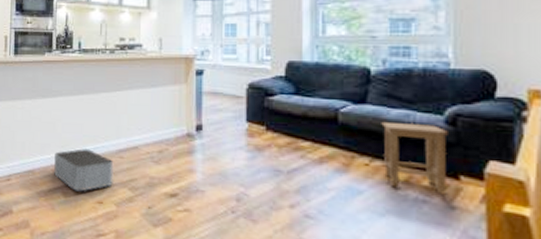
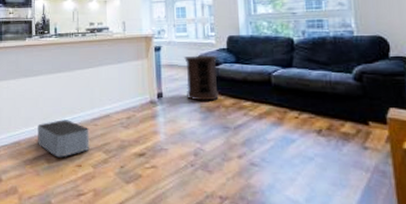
side table: none [231,82,273,139] -> present [184,55,219,101]
stool: present [381,122,448,195] -> none [305,82,360,138]

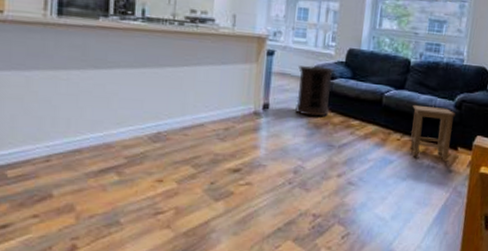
storage bin: present [38,118,90,158] -> none [107,125,177,171]
stool: none [305,82,360,138] -> present [409,105,455,162]

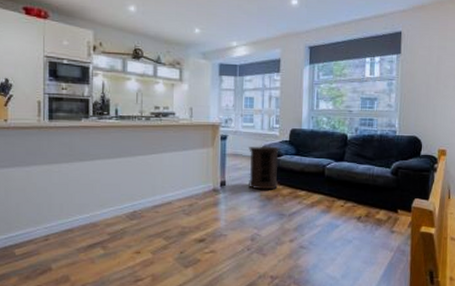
stool: present [409,105,455,162] -> none [352,175,393,224]

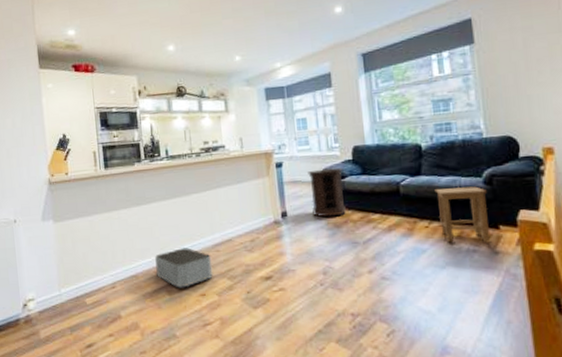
storage bin: none [93,205,150,245] -> present [155,246,213,288]
stool: none [352,175,393,224] -> present [434,186,491,243]

